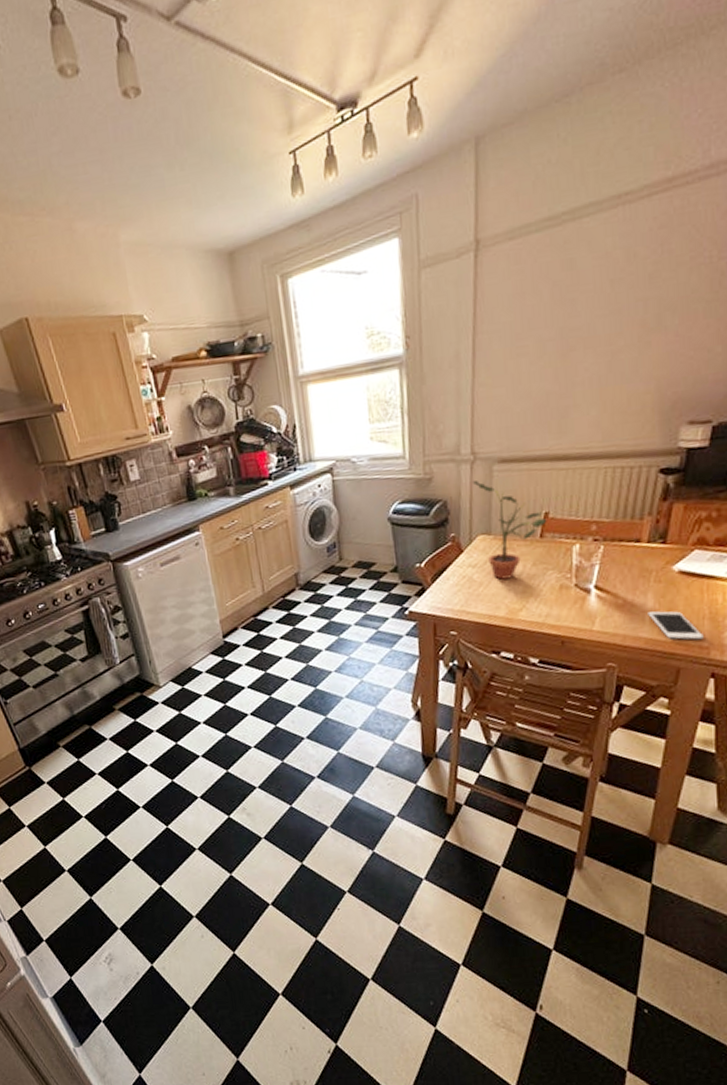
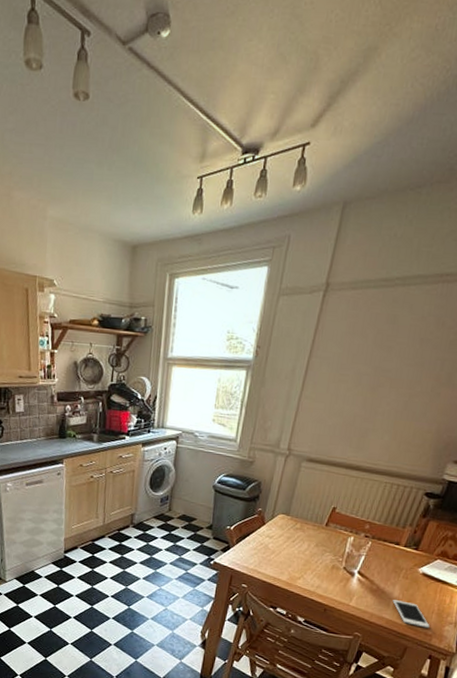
potted plant: present [473,481,547,580] -> none [282,471,334,553]

